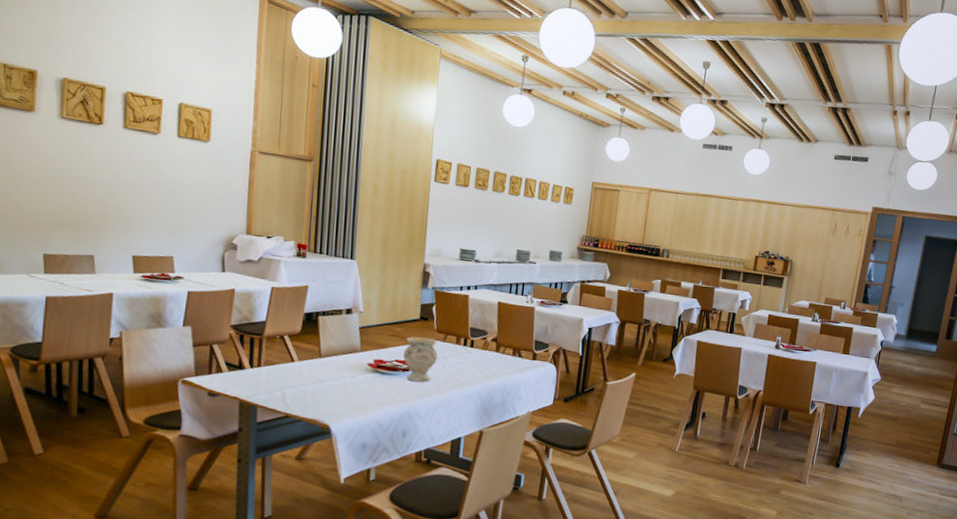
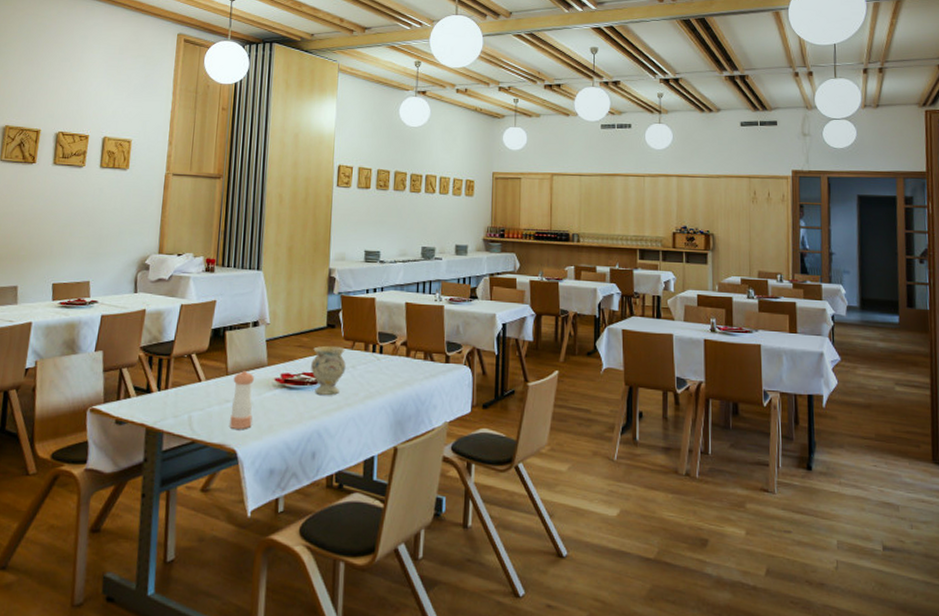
pepper shaker: none [323,354,347,408] -> present [230,371,254,429]

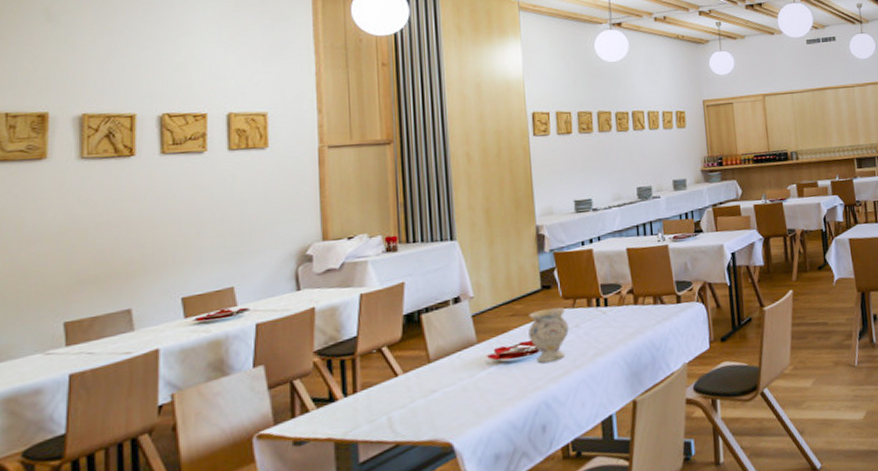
pepper shaker: present [230,371,254,429] -> none [437,354,467,420]

